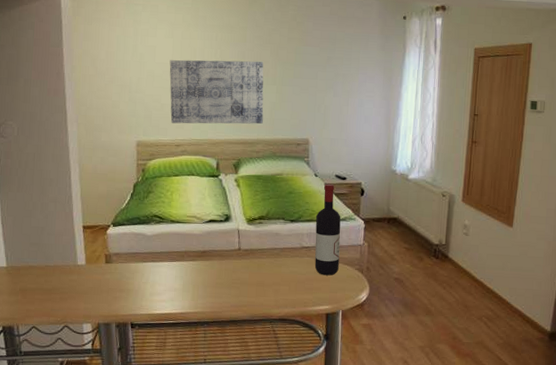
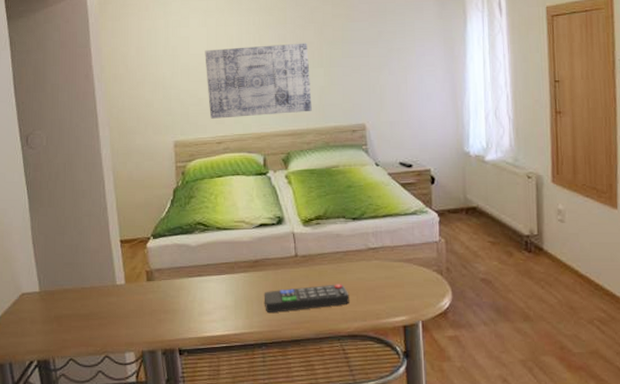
remote control: none [208,275,283,297] -> present [263,284,350,312]
wine bottle: present [314,184,341,276] -> none [381,173,413,280]

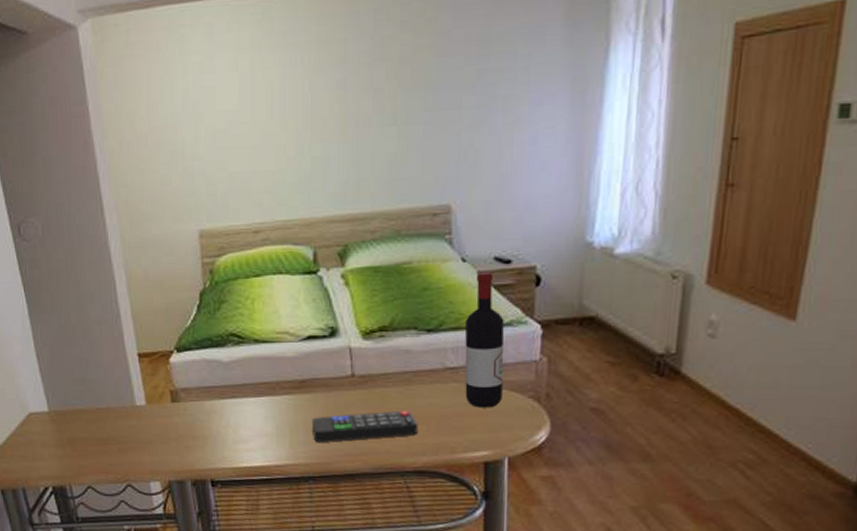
wall art: present [205,43,312,119] -> none [236,90,379,200]
wine bottle: none [381,173,413,280] -> present [464,271,505,408]

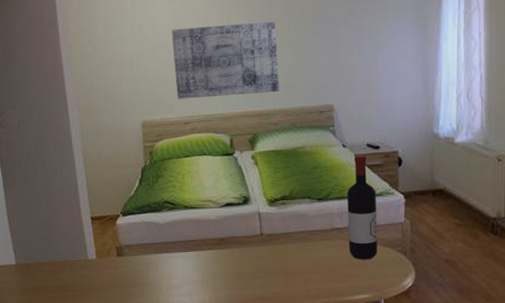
wall art: none [236,90,379,200] -> present [171,21,279,99]
remote control: present [311,410,418,442] -> none [229,262,313,288]

